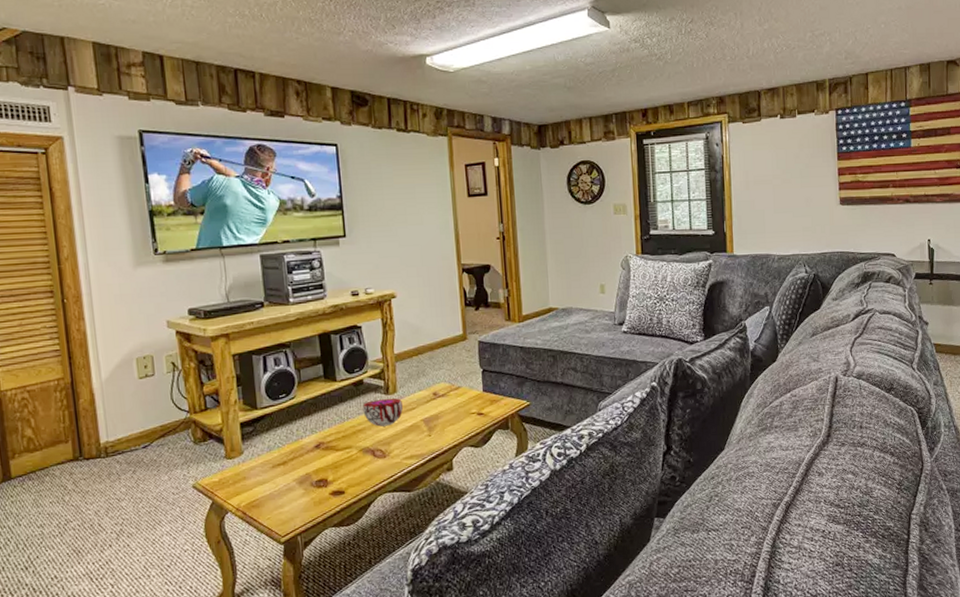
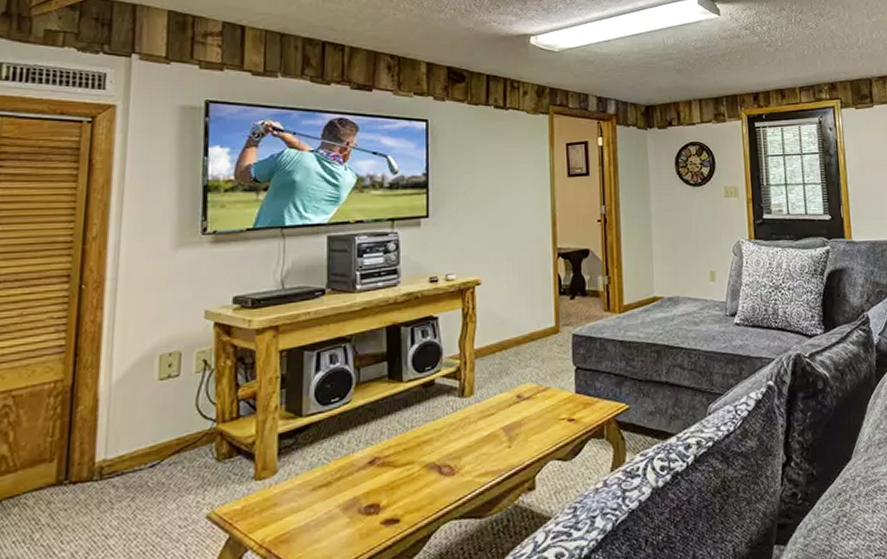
decorative bowl: present [363,398,403,427] -> none [432,402,479,437]

